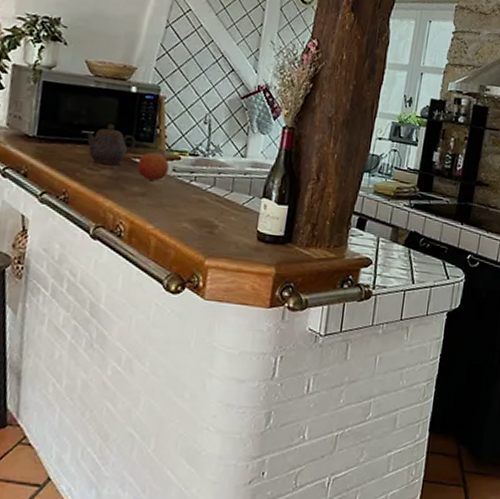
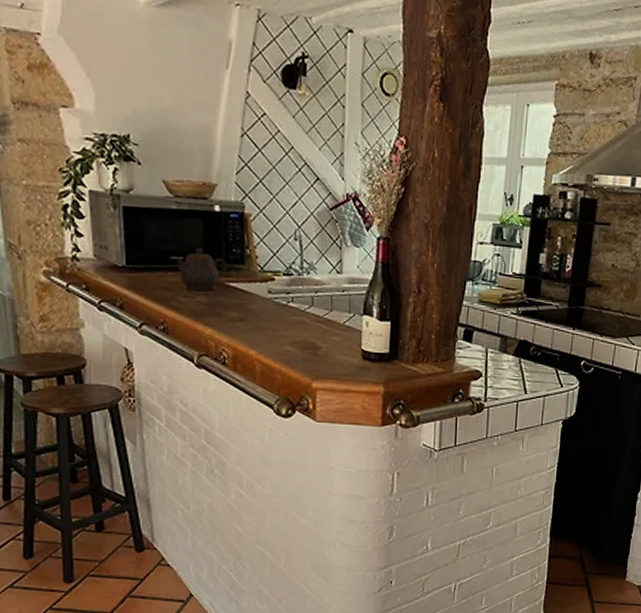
fruit: present [136,152,170,181] -> none [231,274,265,304]

